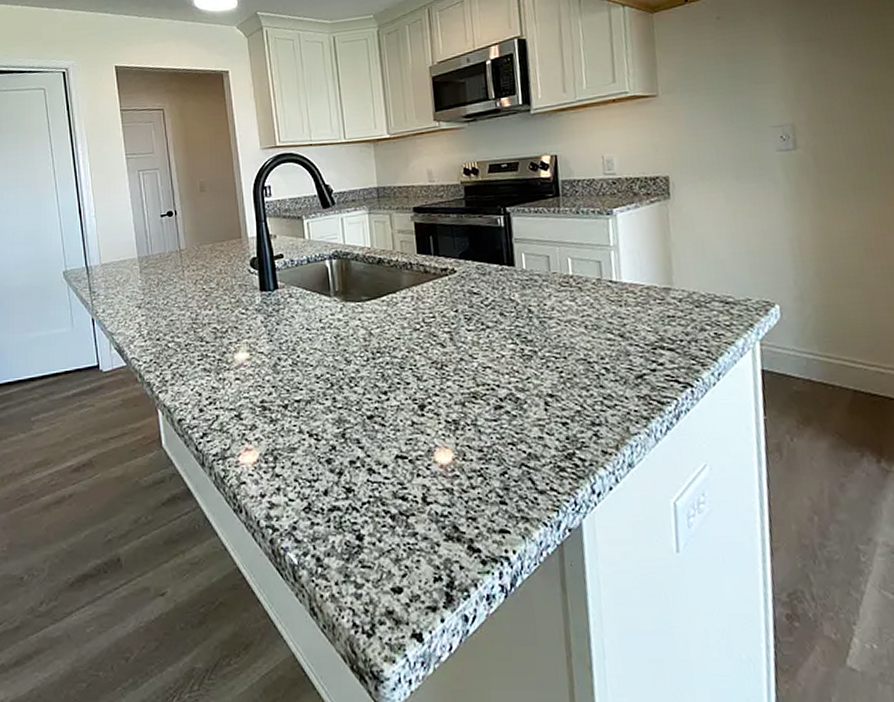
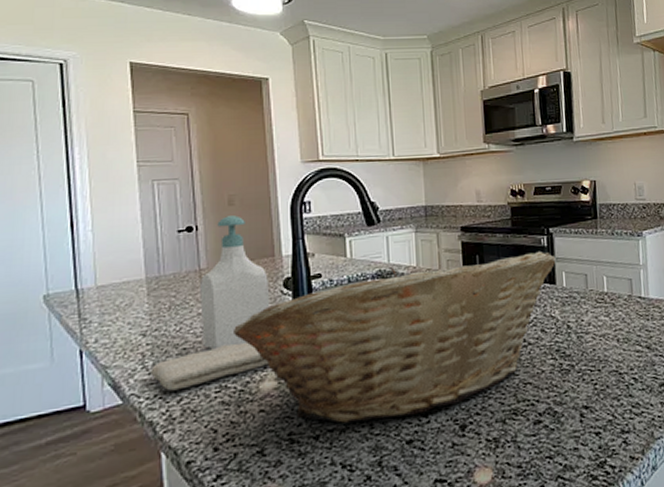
washcloth: none [146,316,242,357] -> present [150,341,269,391]
soap bottle: none [181,201,240,322] -> present [200,215,270,350]
fruit basket: none [210,231,515,395] -> present [234,251,556,423]

